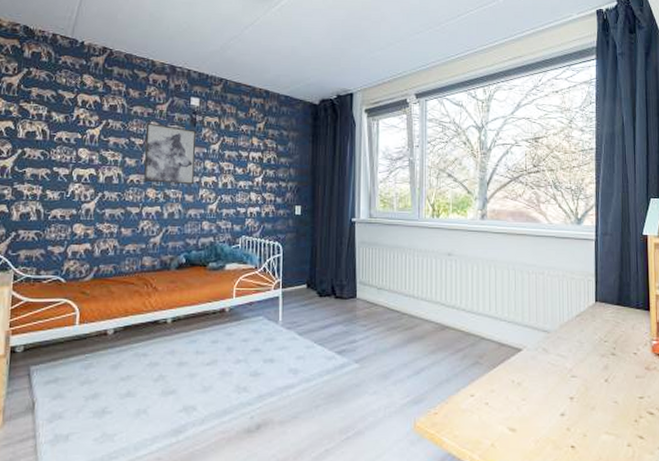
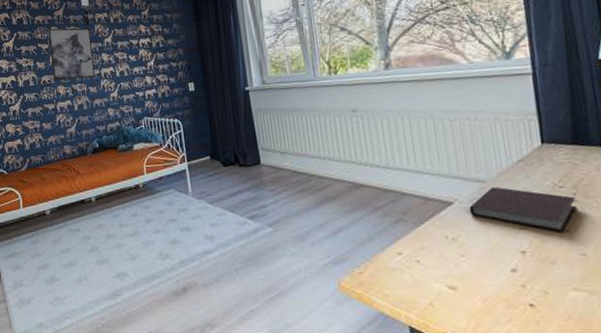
notebook: none [534,337,615,381] -> present [469,186,577,232]

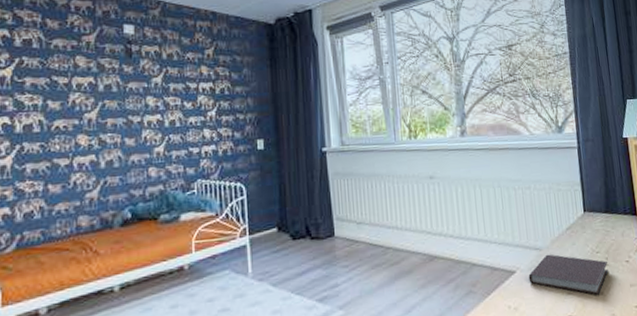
wall art: present [48,28,96,80] -> none [70,57,135,127]

